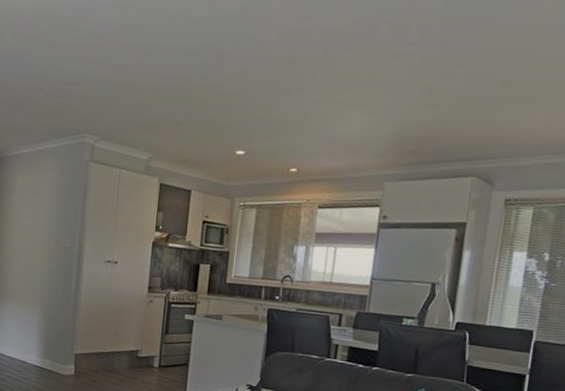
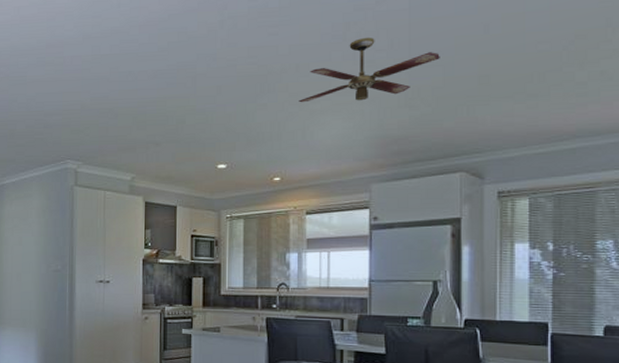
ceiling fan: none [324,29,469,96] -> present [299,37,440,103]

